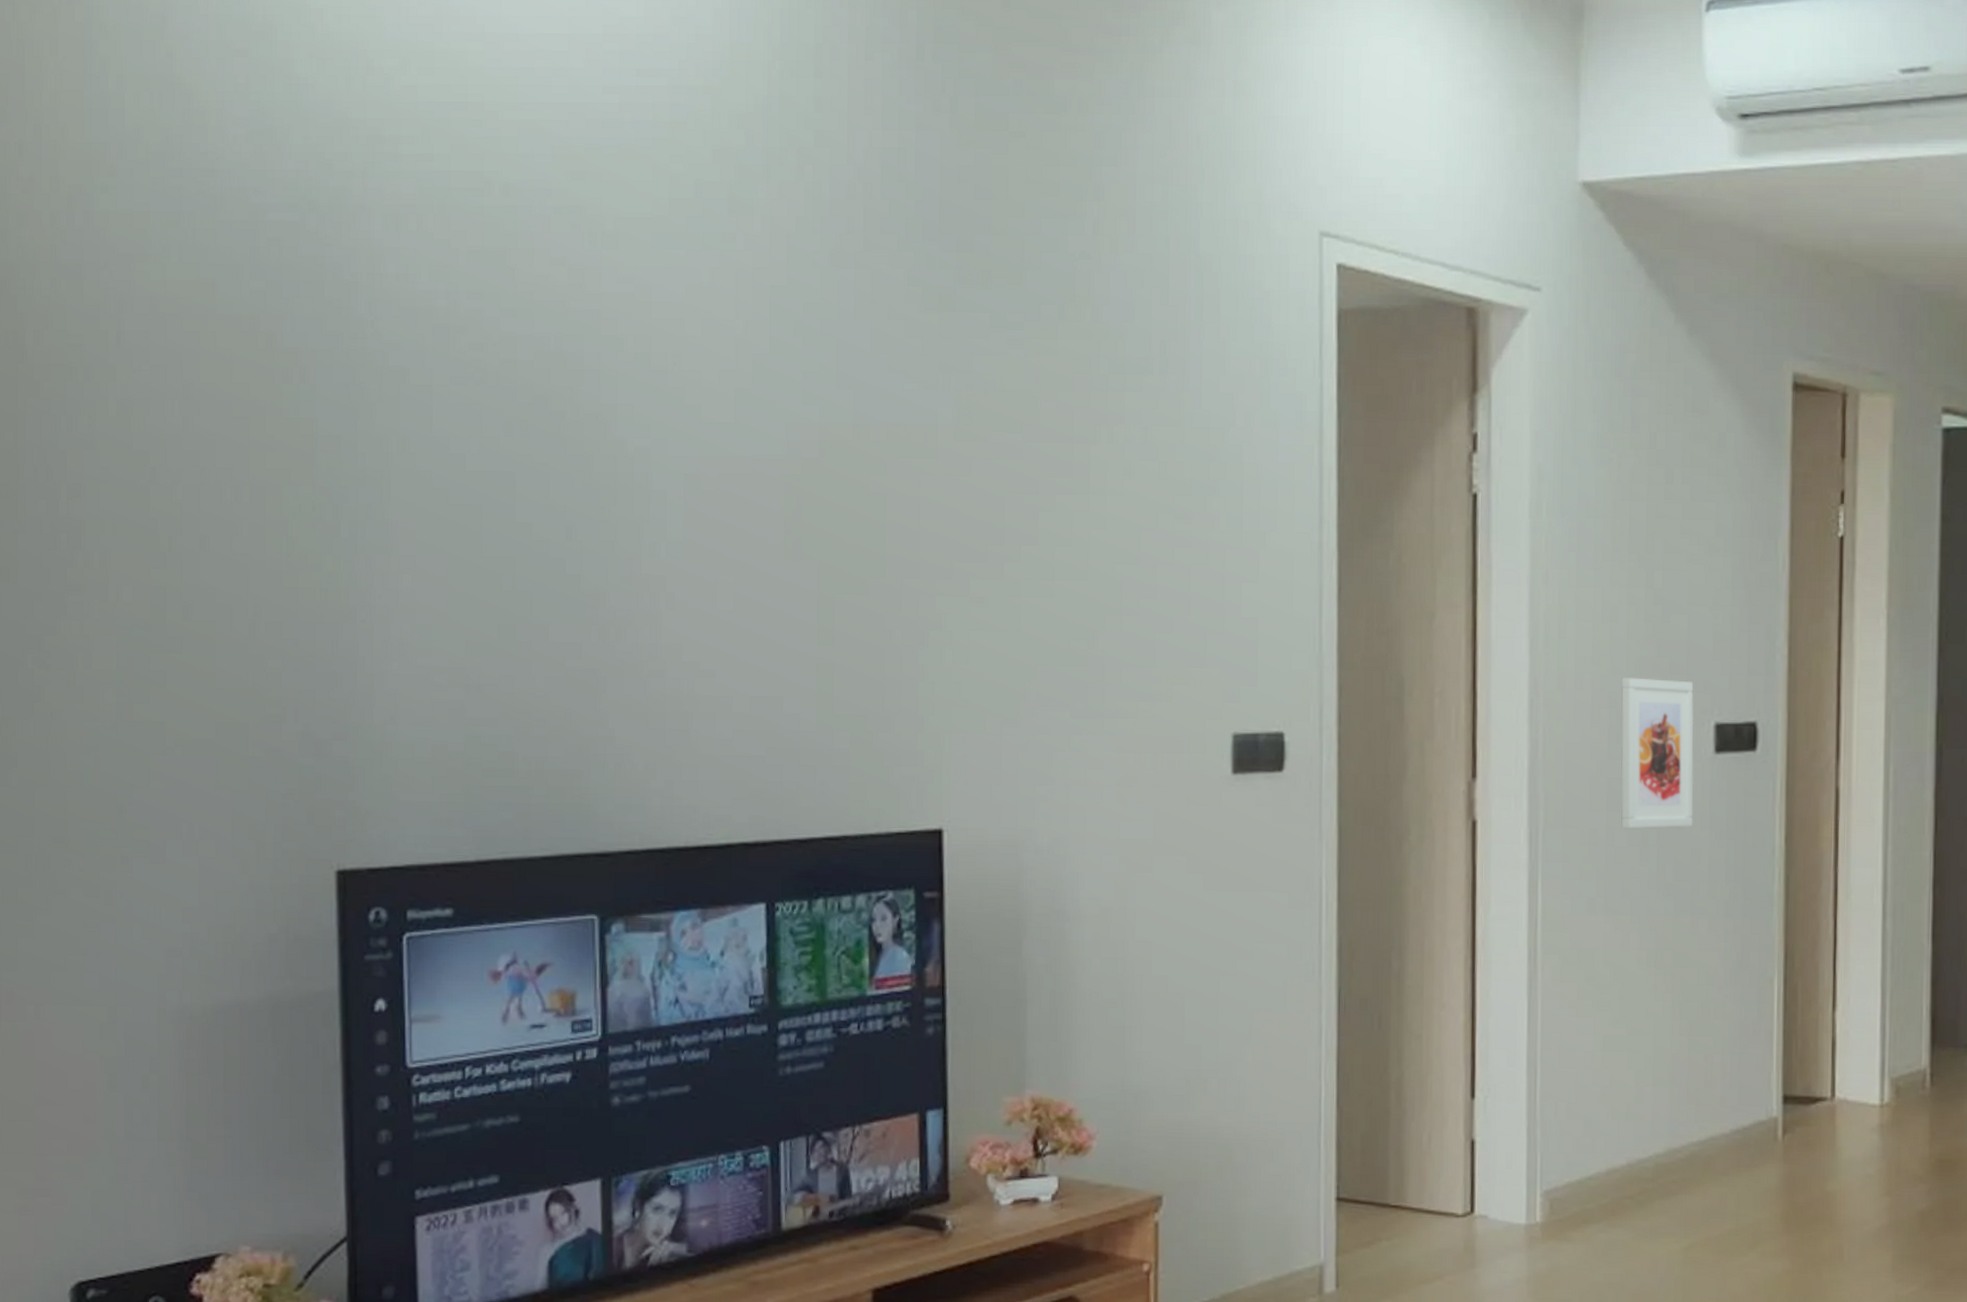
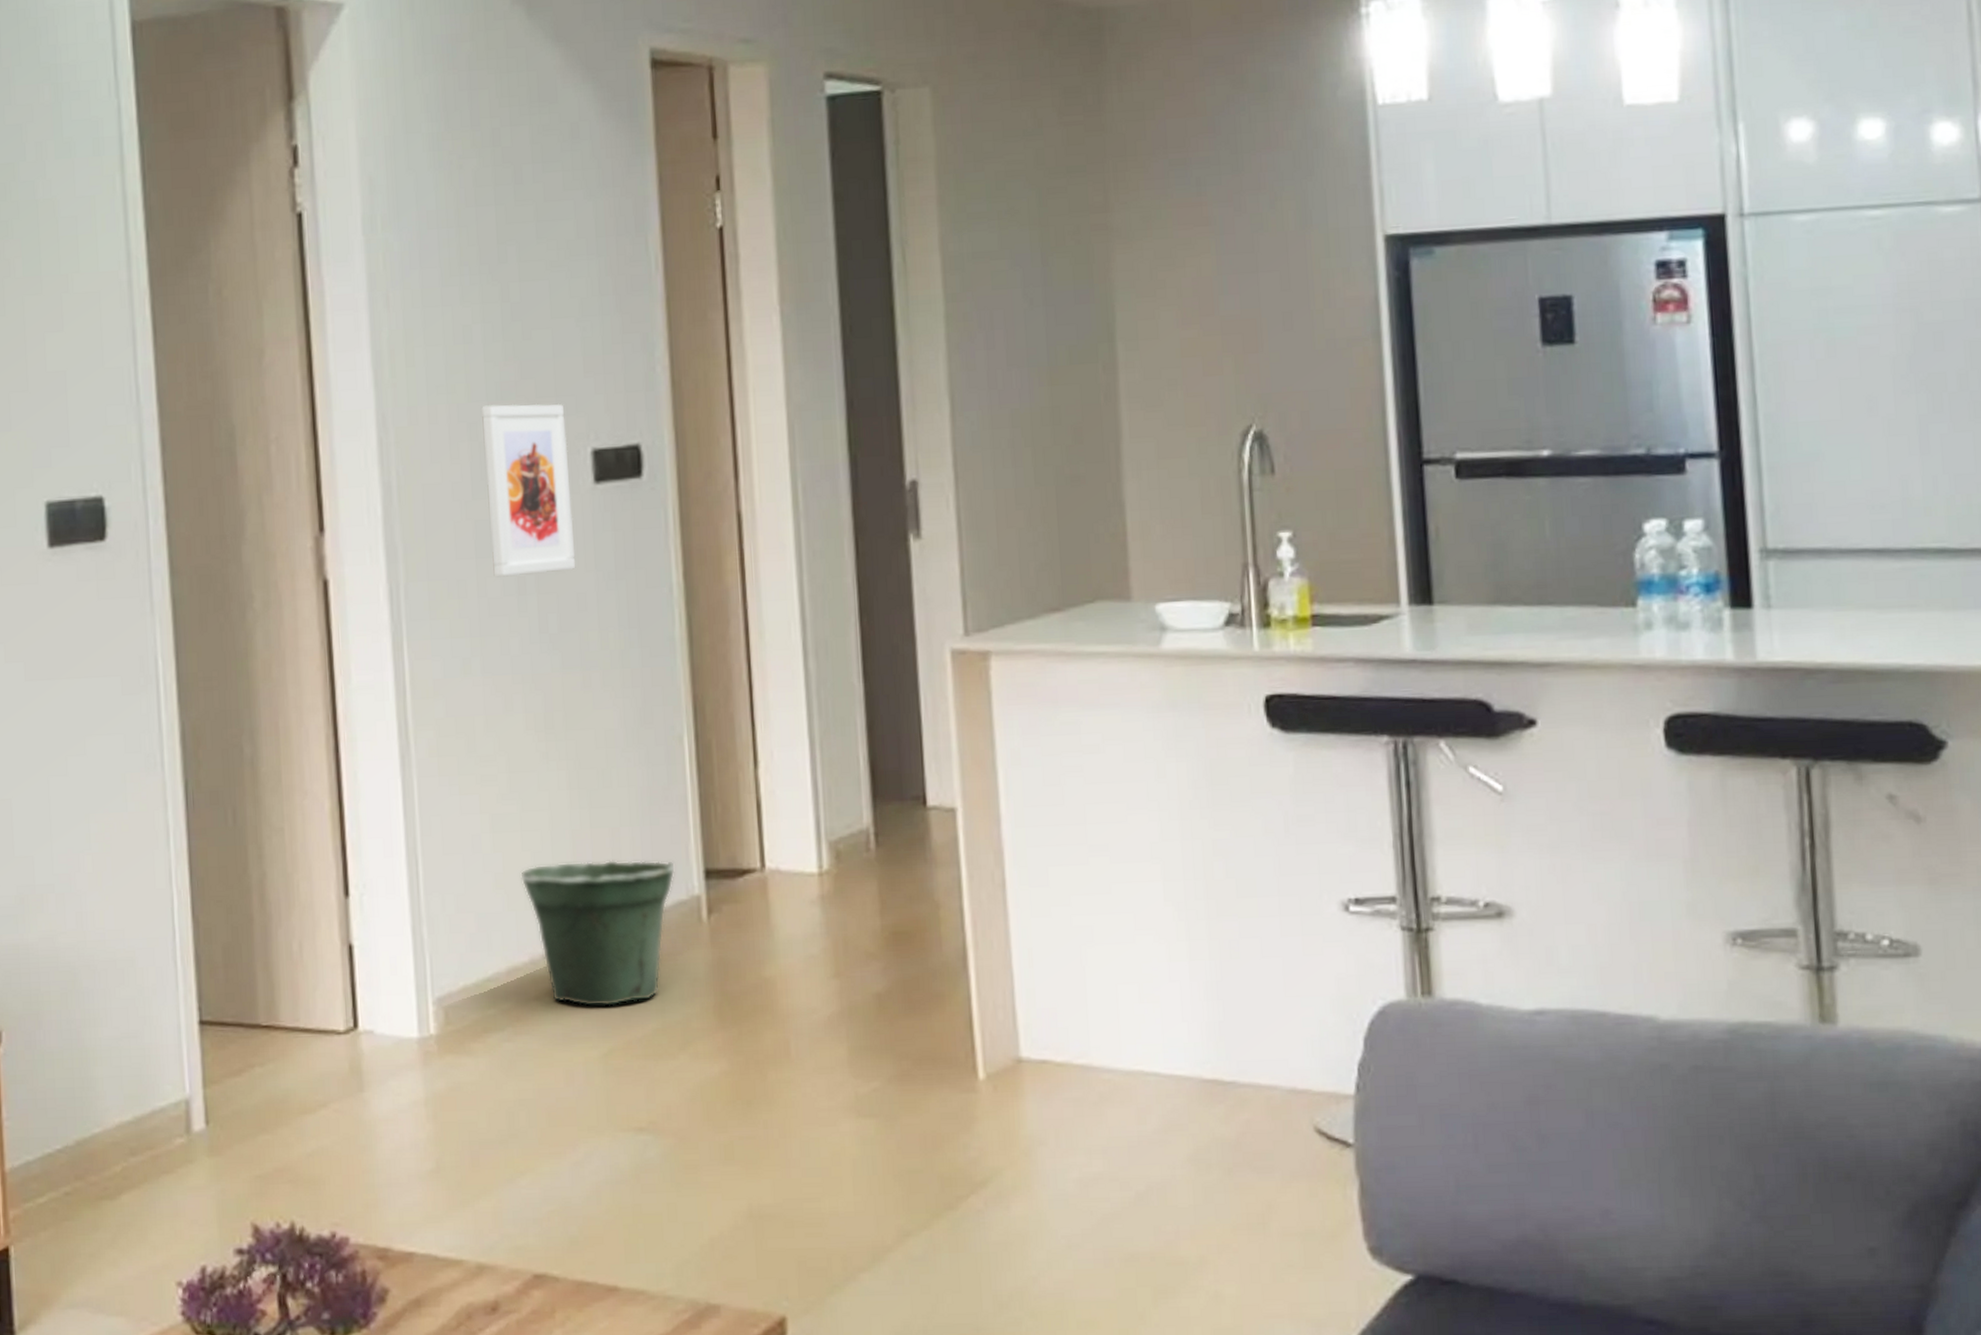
flower pot: none [1624,1081,1758,1207] -> present [521,860,675,1007]

